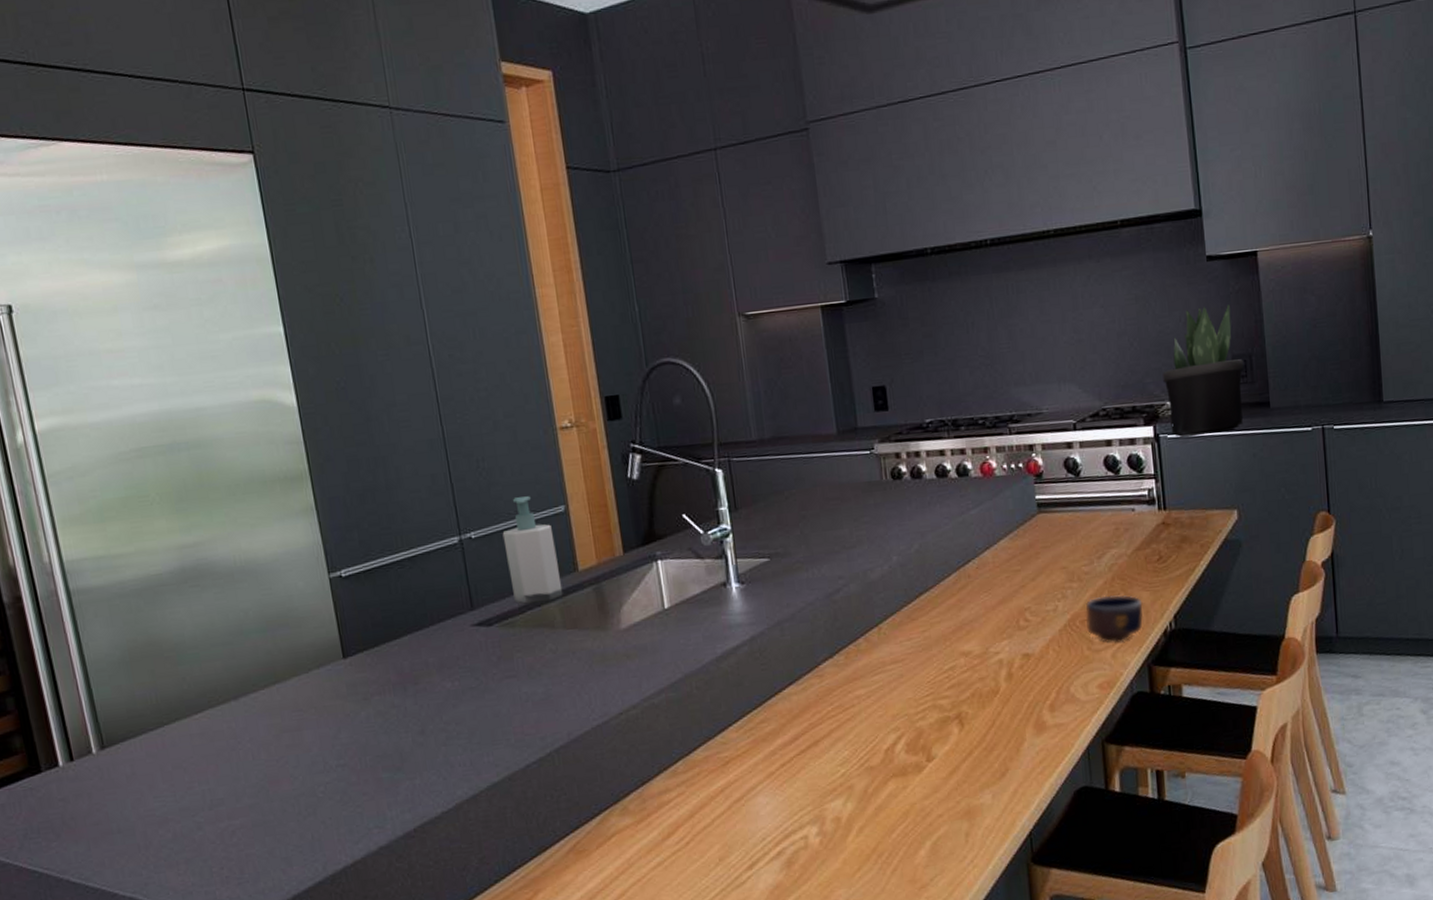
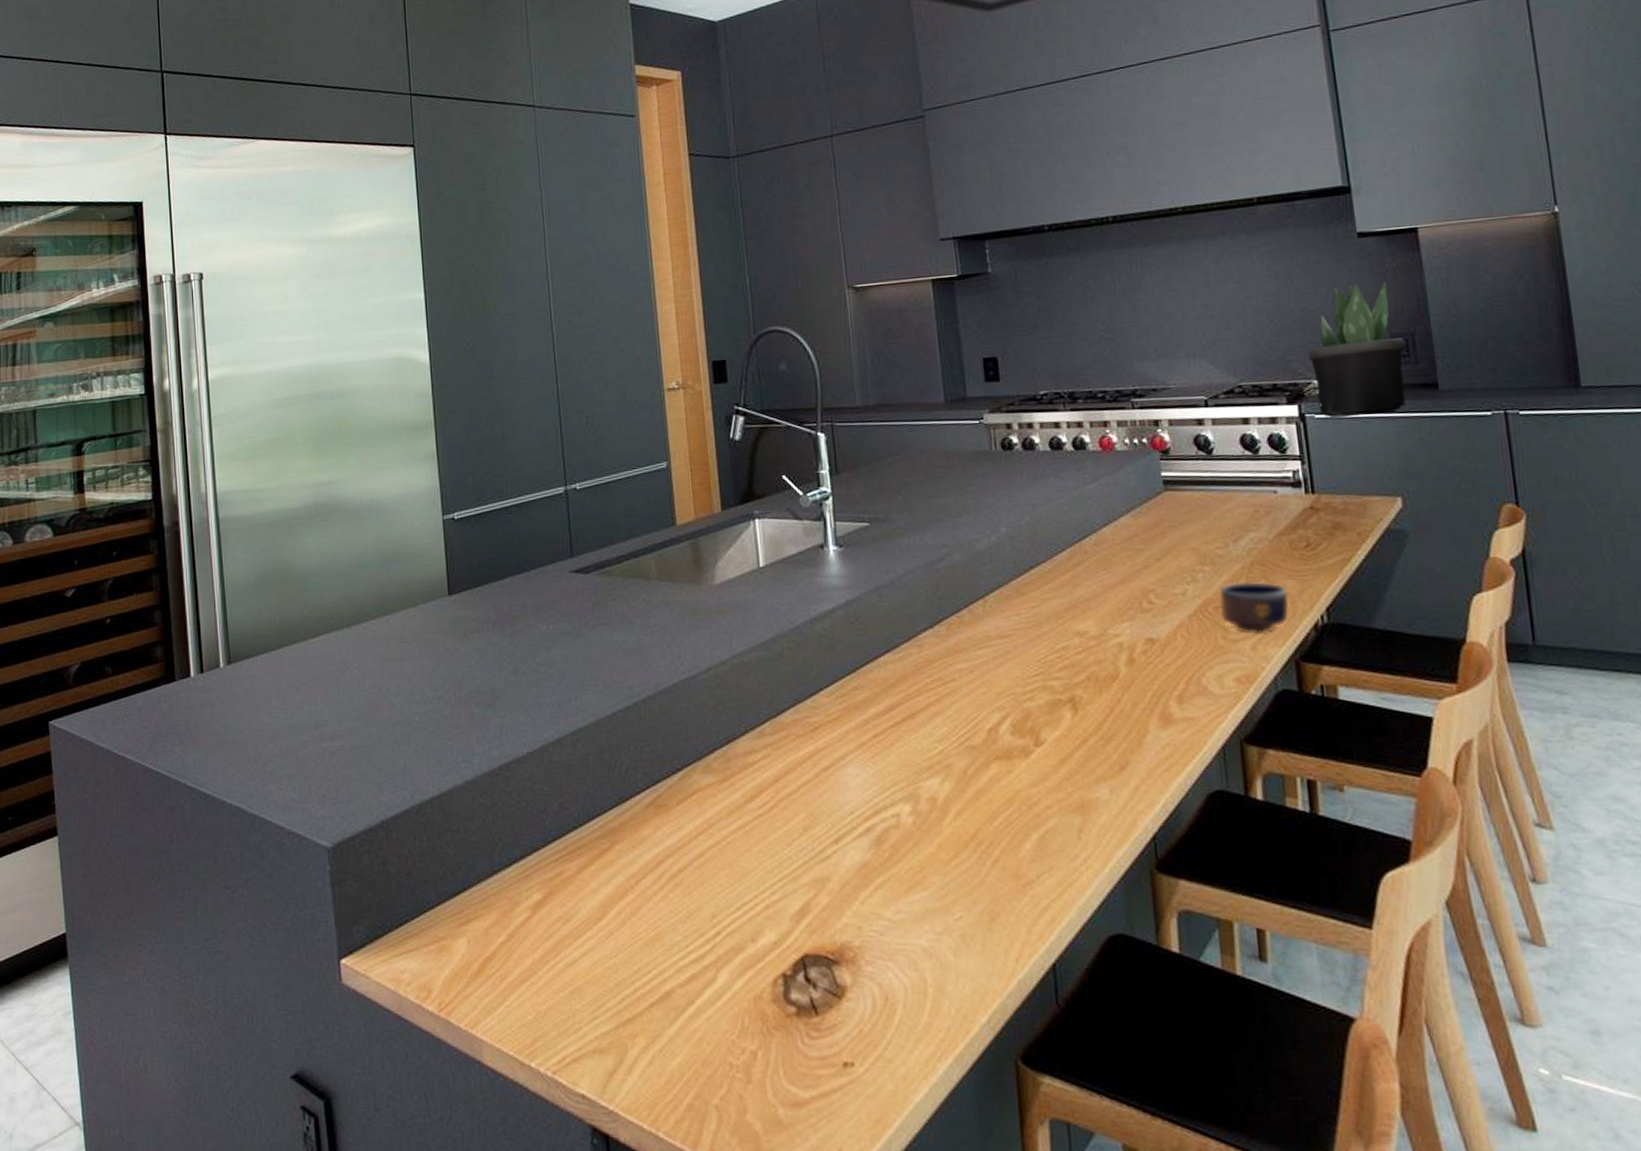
soap bottle: present [502,496,563,605] -> none [605,452,660,556]

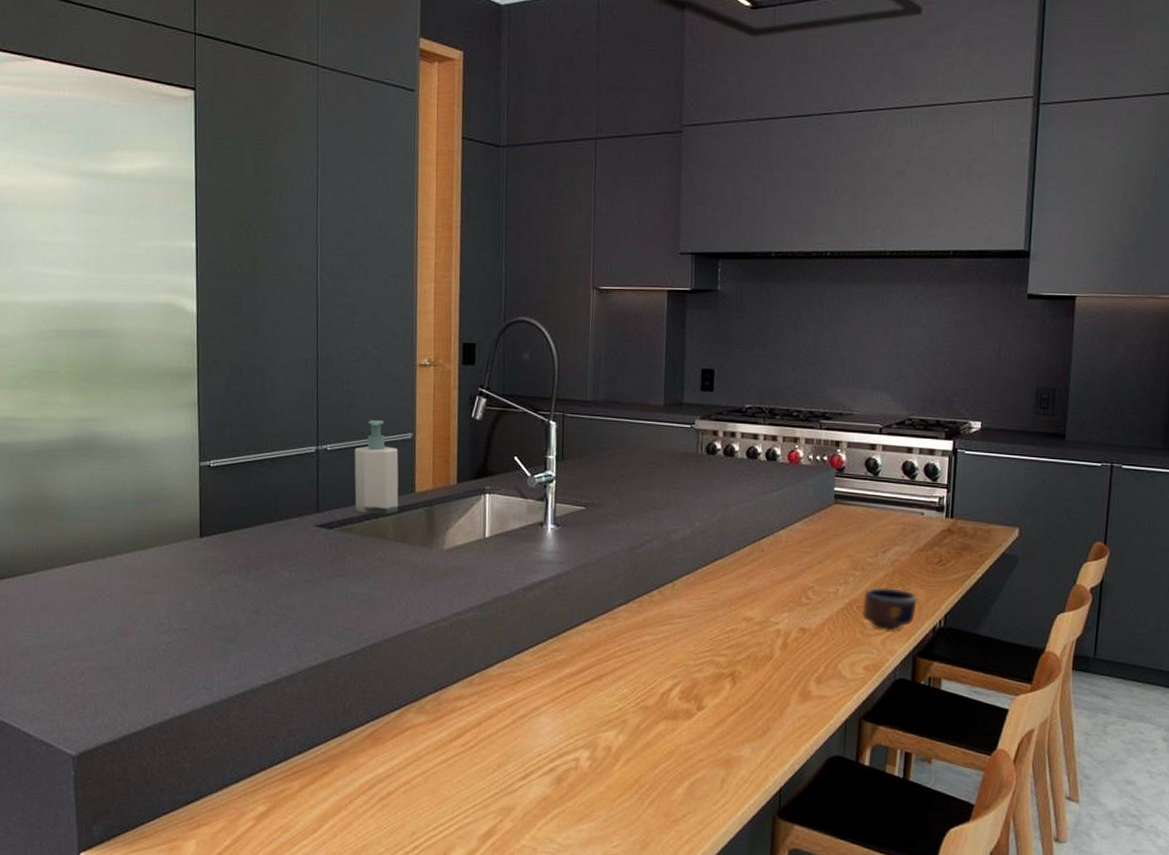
soap bottle: none [605,452,660,556] -> present [354,420,399,516]
planter: present [1308,281,1406,418] -> none [969,340,1047,456]

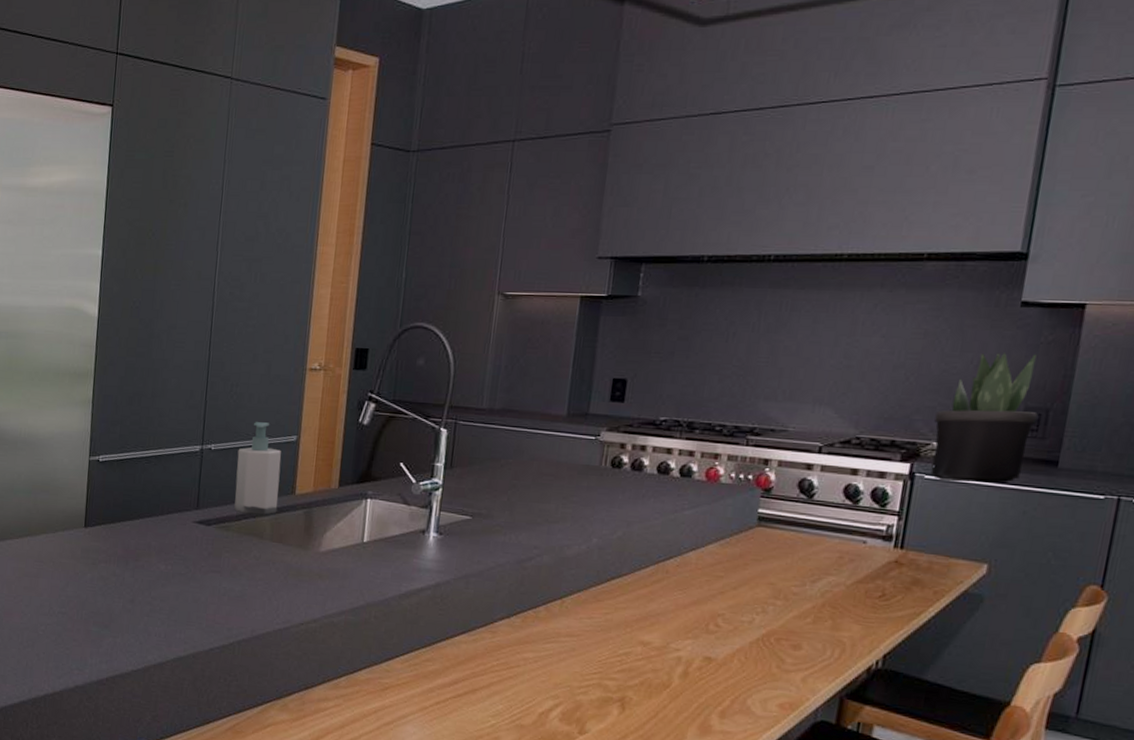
mug: present [861,587,917,630] -> none [780,619,851,667]
planter: none [969,340,1047,456] -> present [930,353,1038,484]

